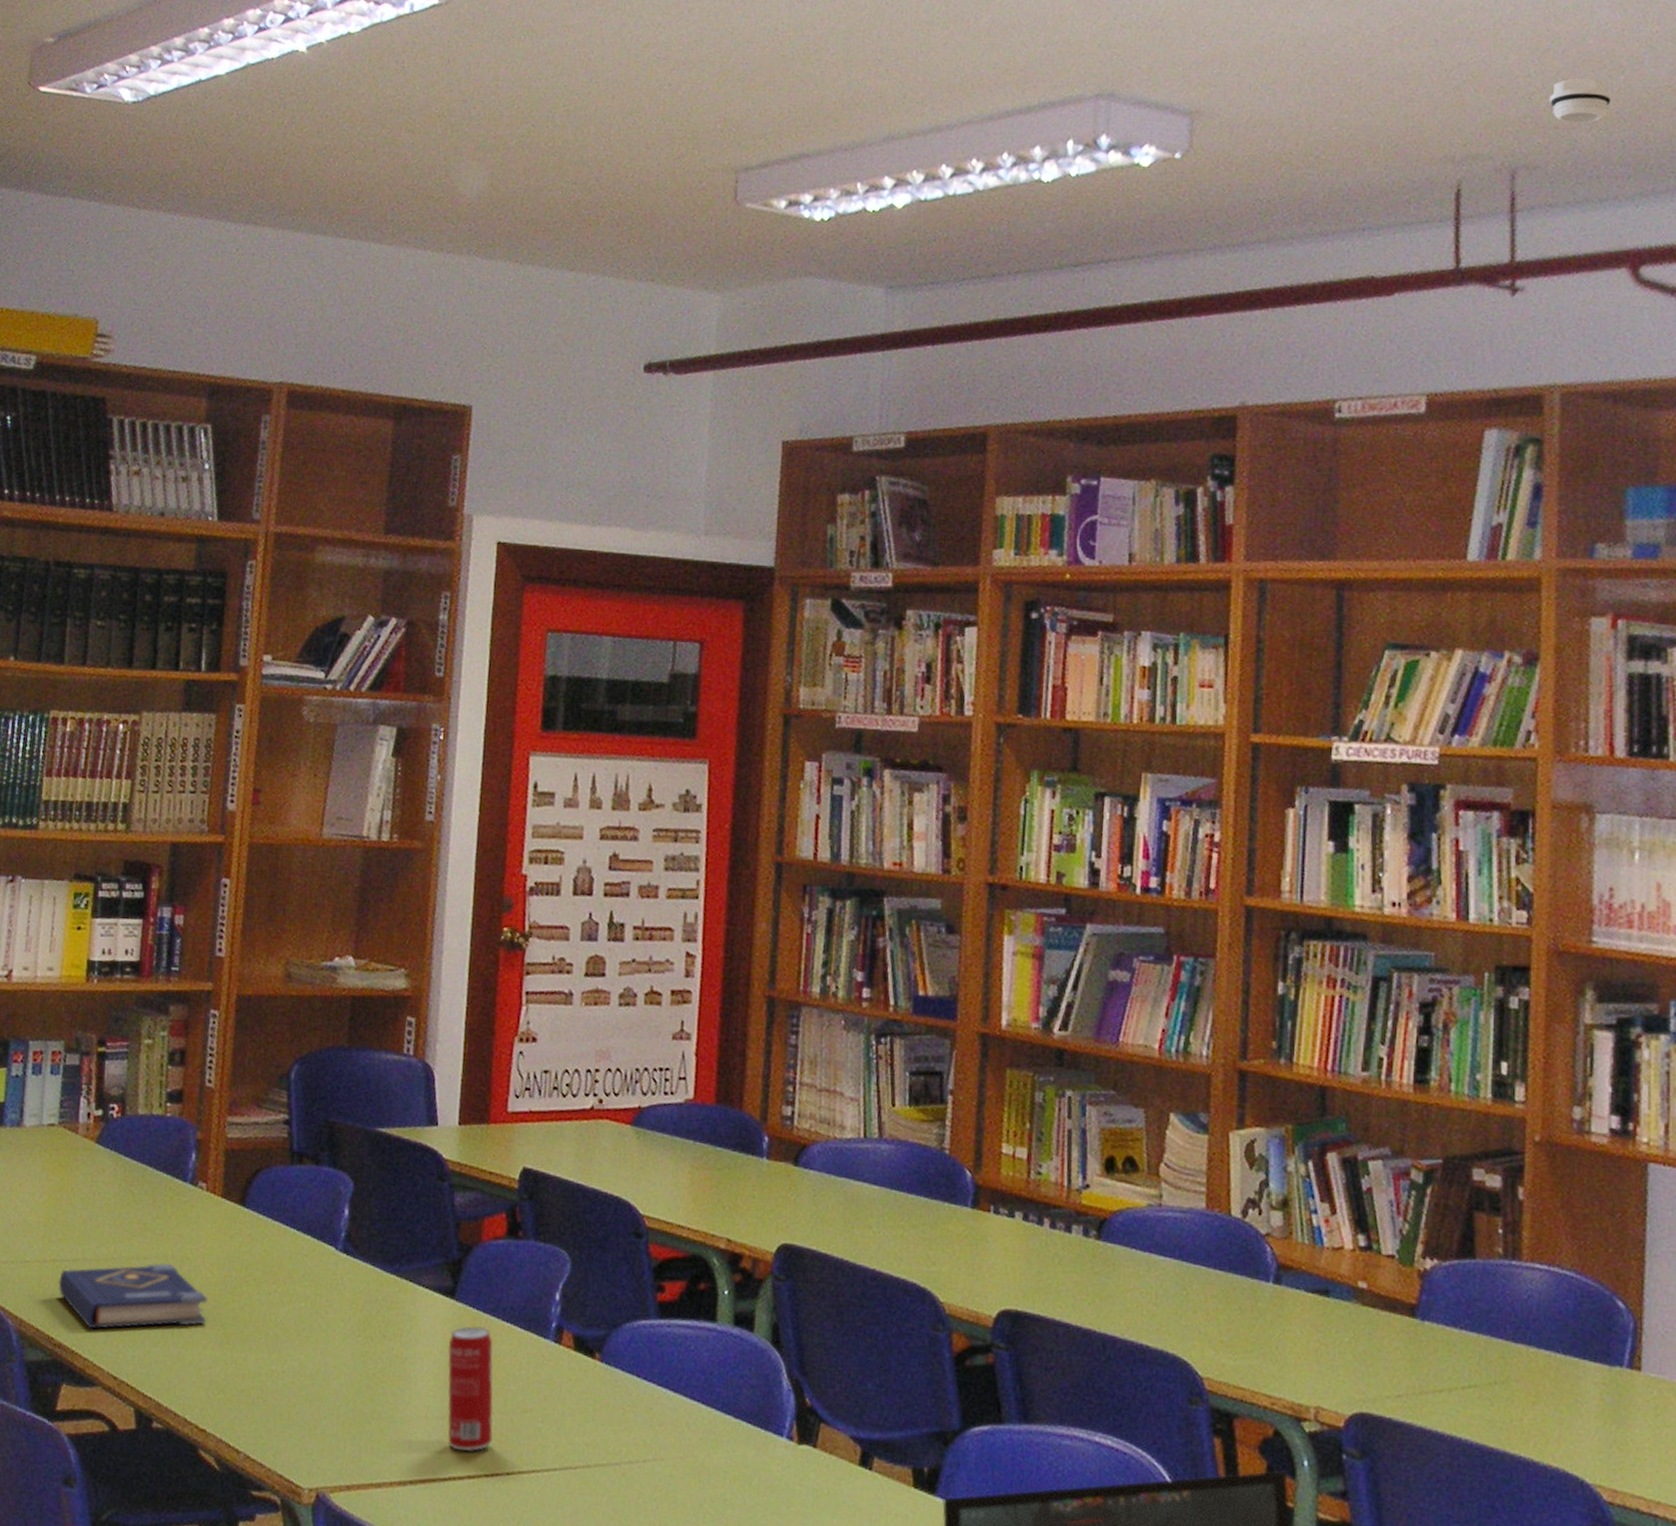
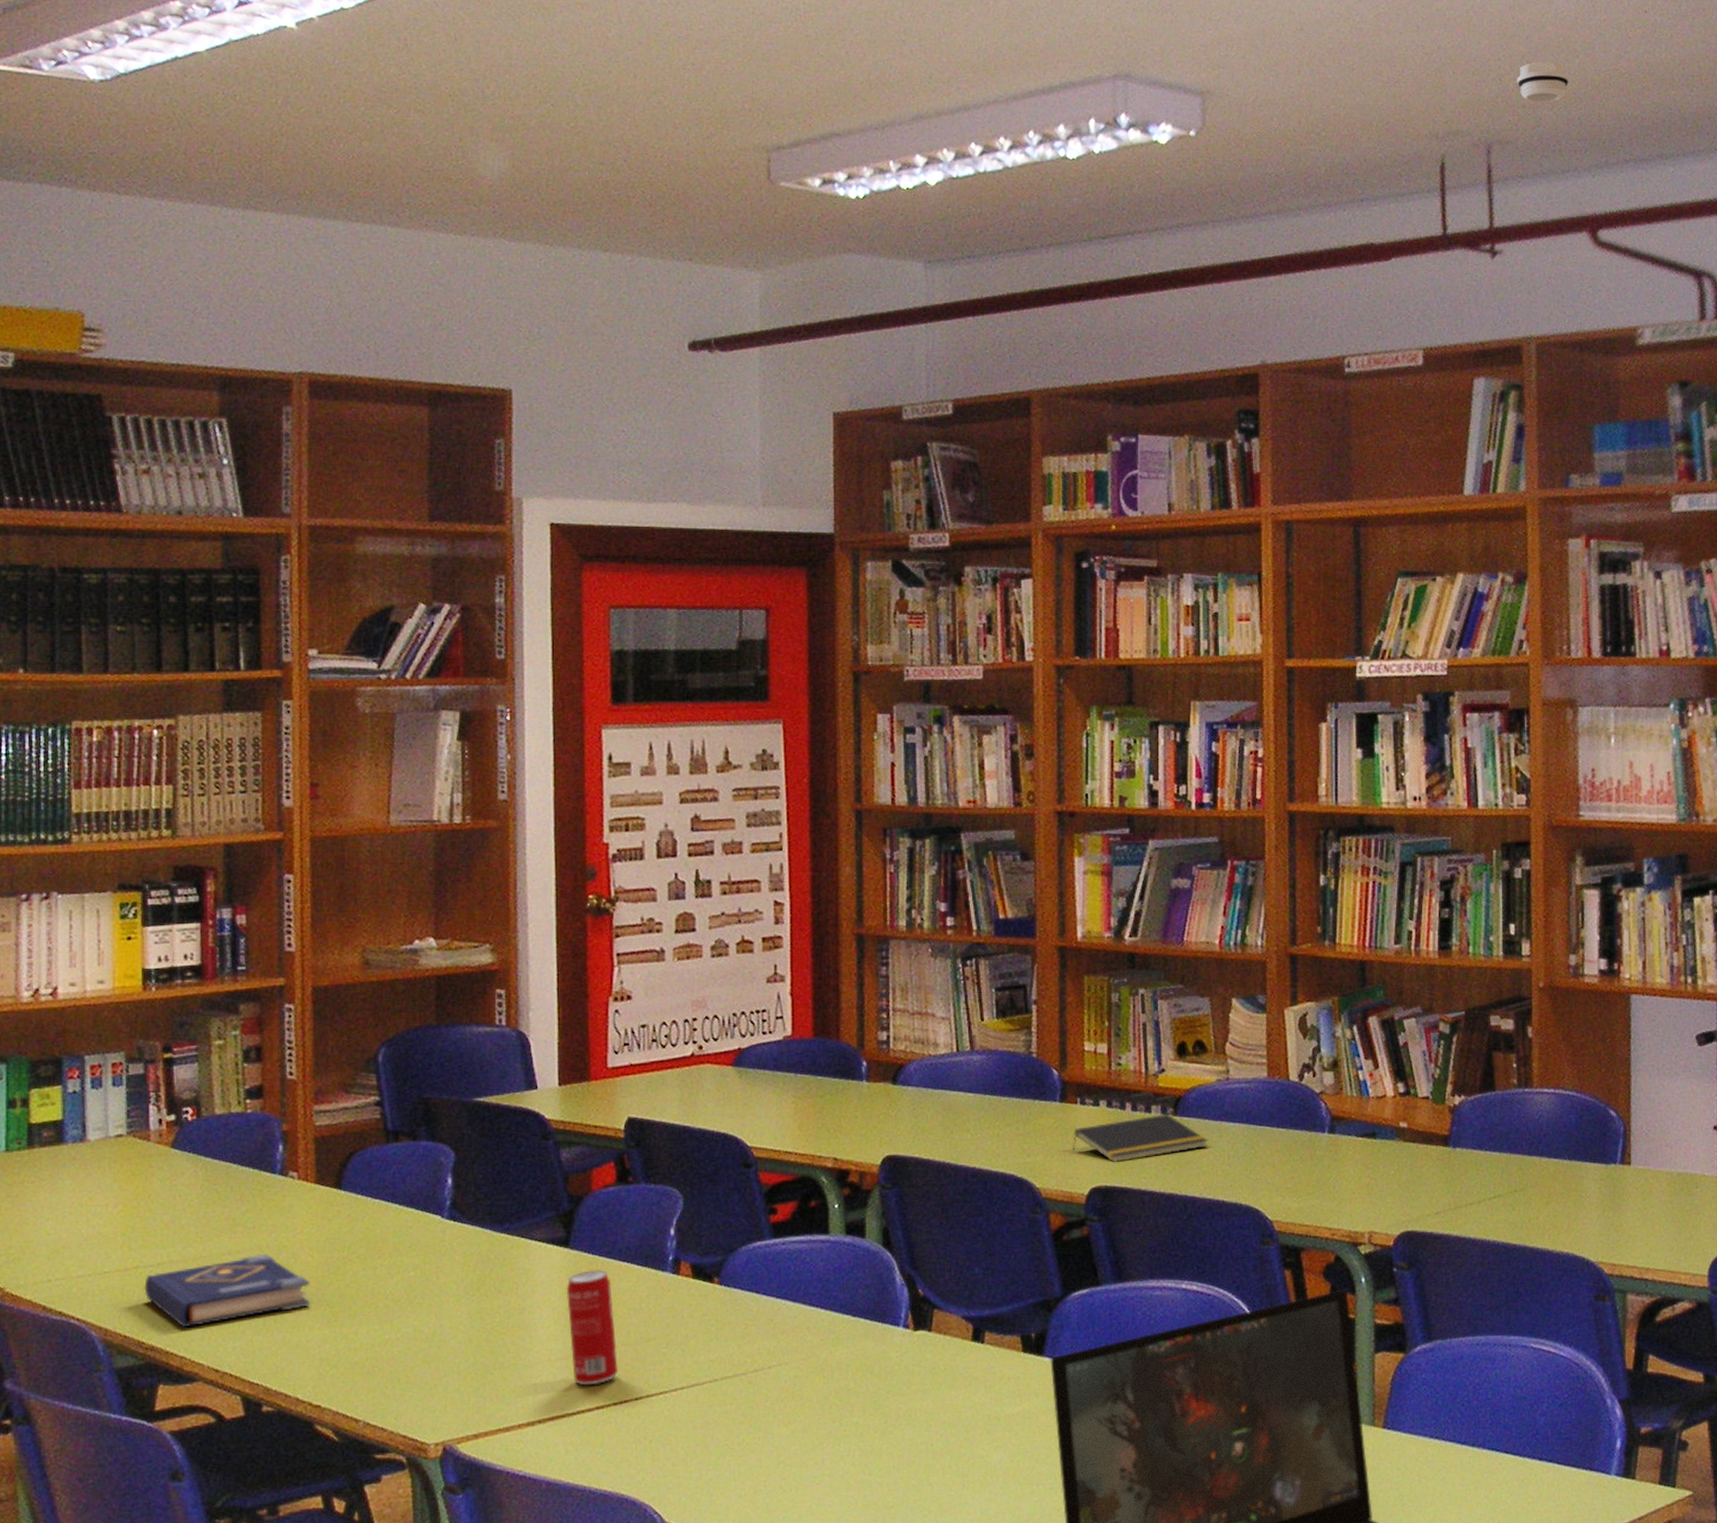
notepad: none [982,1236,1134,1286] -> present [1073,1113,1208,1162]

